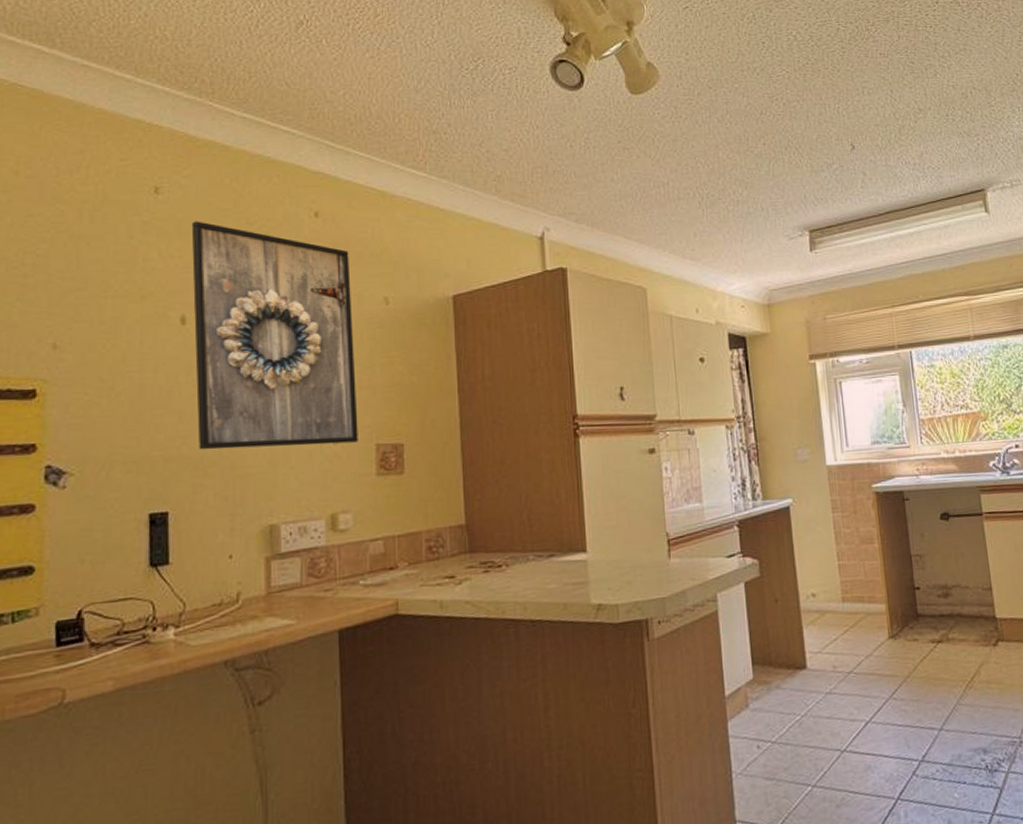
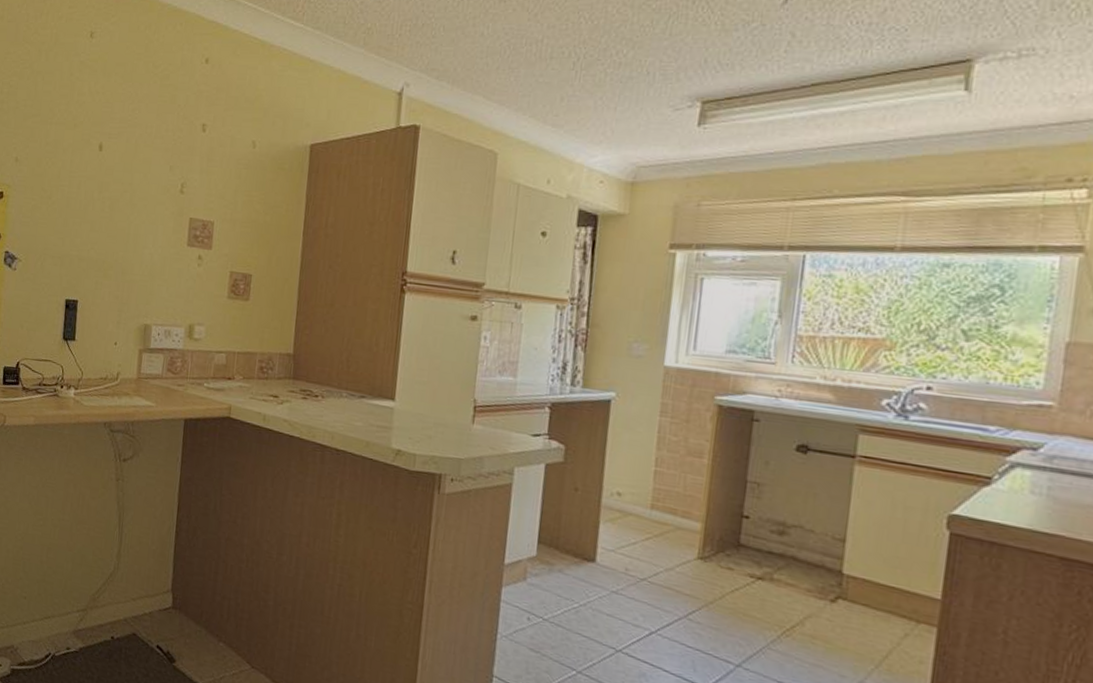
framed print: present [191,221,358,450] -> none [102,62,229,268]

